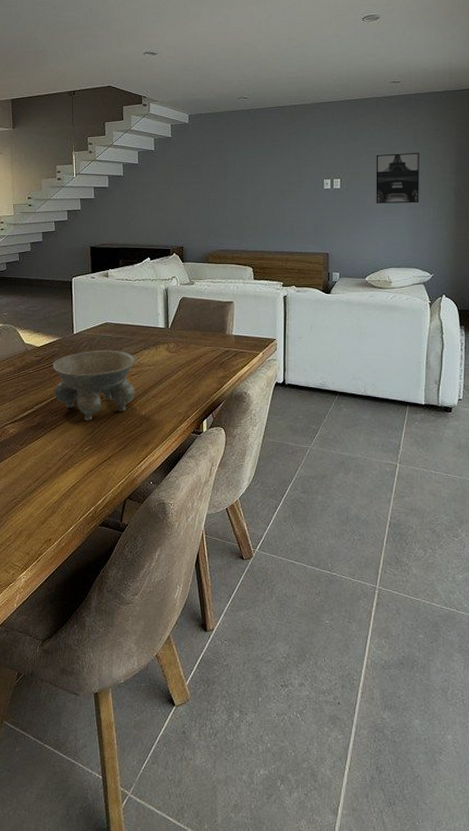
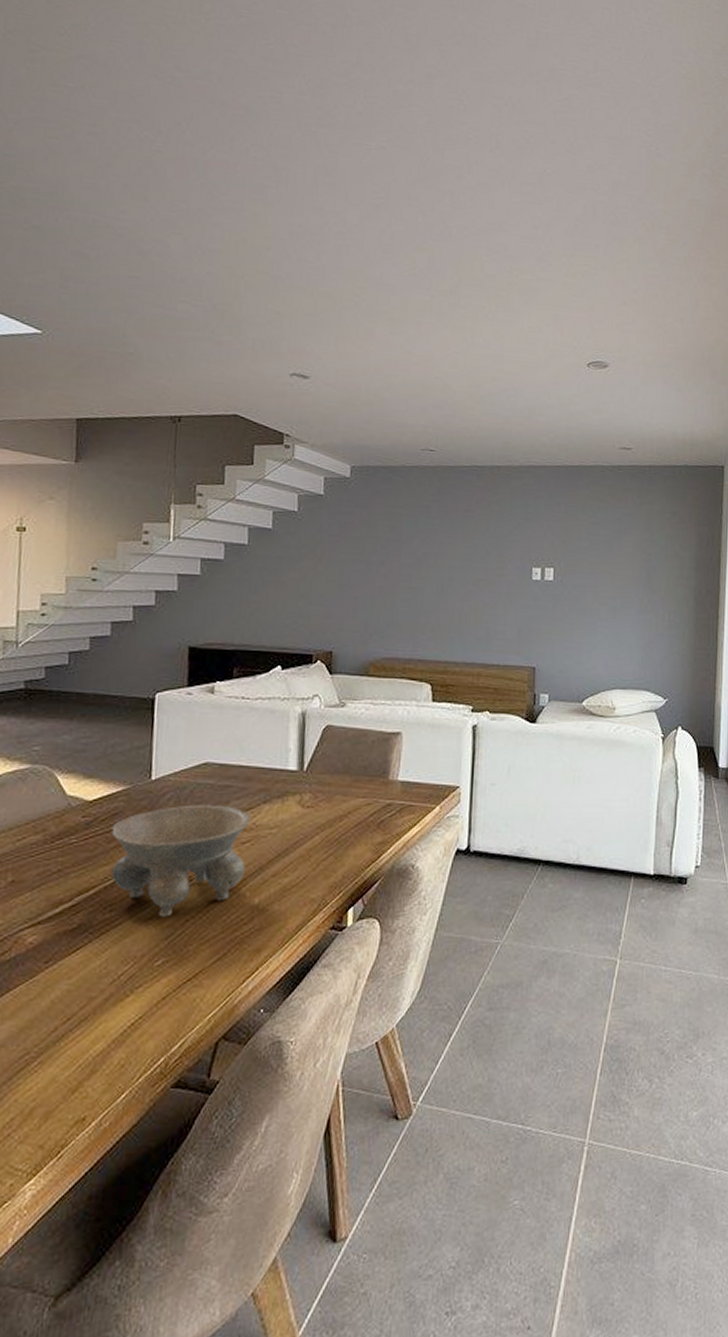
wall art: present [376,153,419,203] -> none [598,539,653,606]

